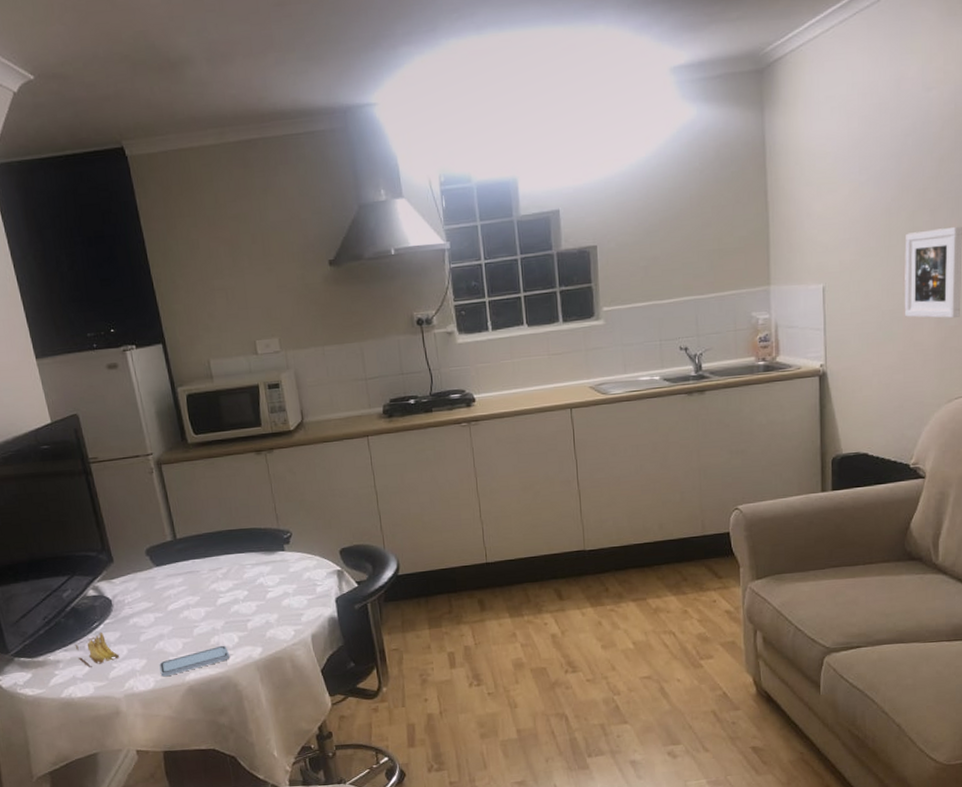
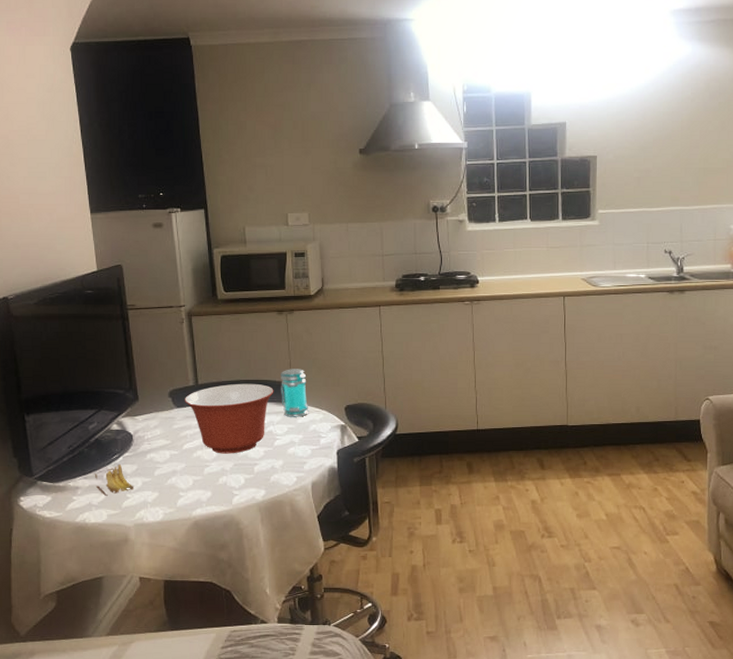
smartphone: present [159,645,229,677] -> none [169,485,234,510]
mixing bowl: none [164,533,261,613] -> present [185,383,274,454]
jar: none [266,512,301,567] -> present [281,369,309,417]

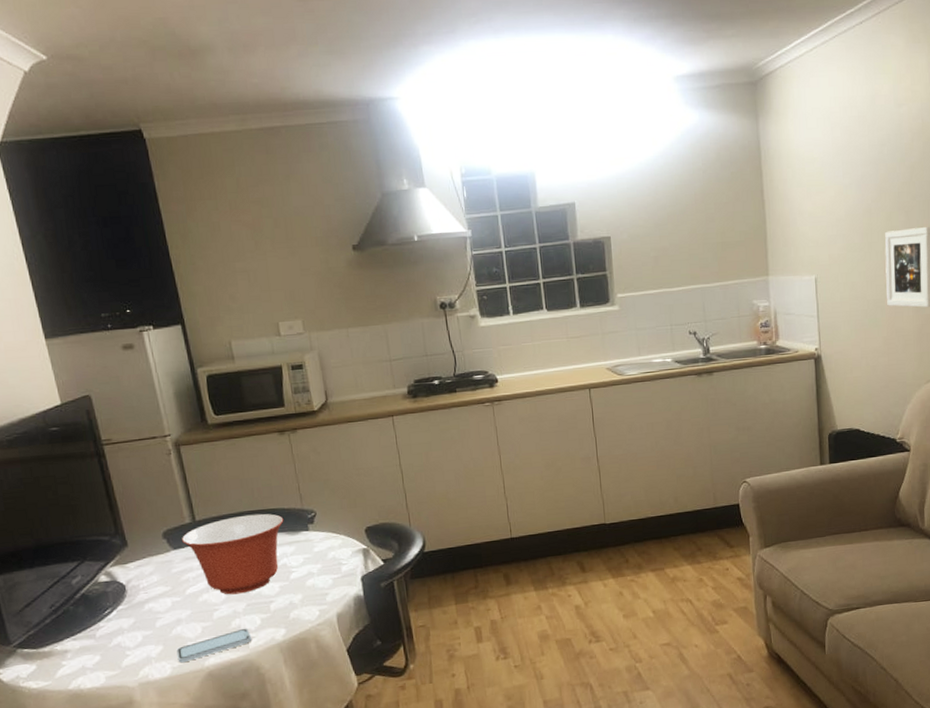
banana: present [94,463,133,497] -> none [84,618,133,657]
smartphone: none [169,485,234,510] -> present [176,628,251,663]
jar: present [281,369,309,417] -> none [289,492,326,547]

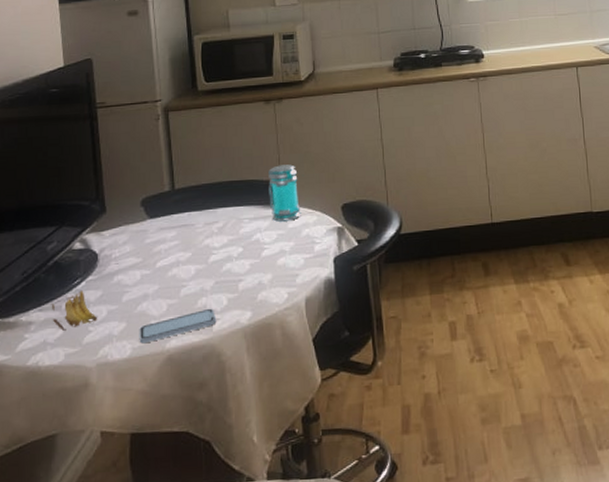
banana: none [84,618,133,657] -> present [51,290,97,332]
mixing bowl: present [182,513,284,595] -> none [159,184,261,271]
jar: none [289,492,326,547] -> present [268,164,301,222]

